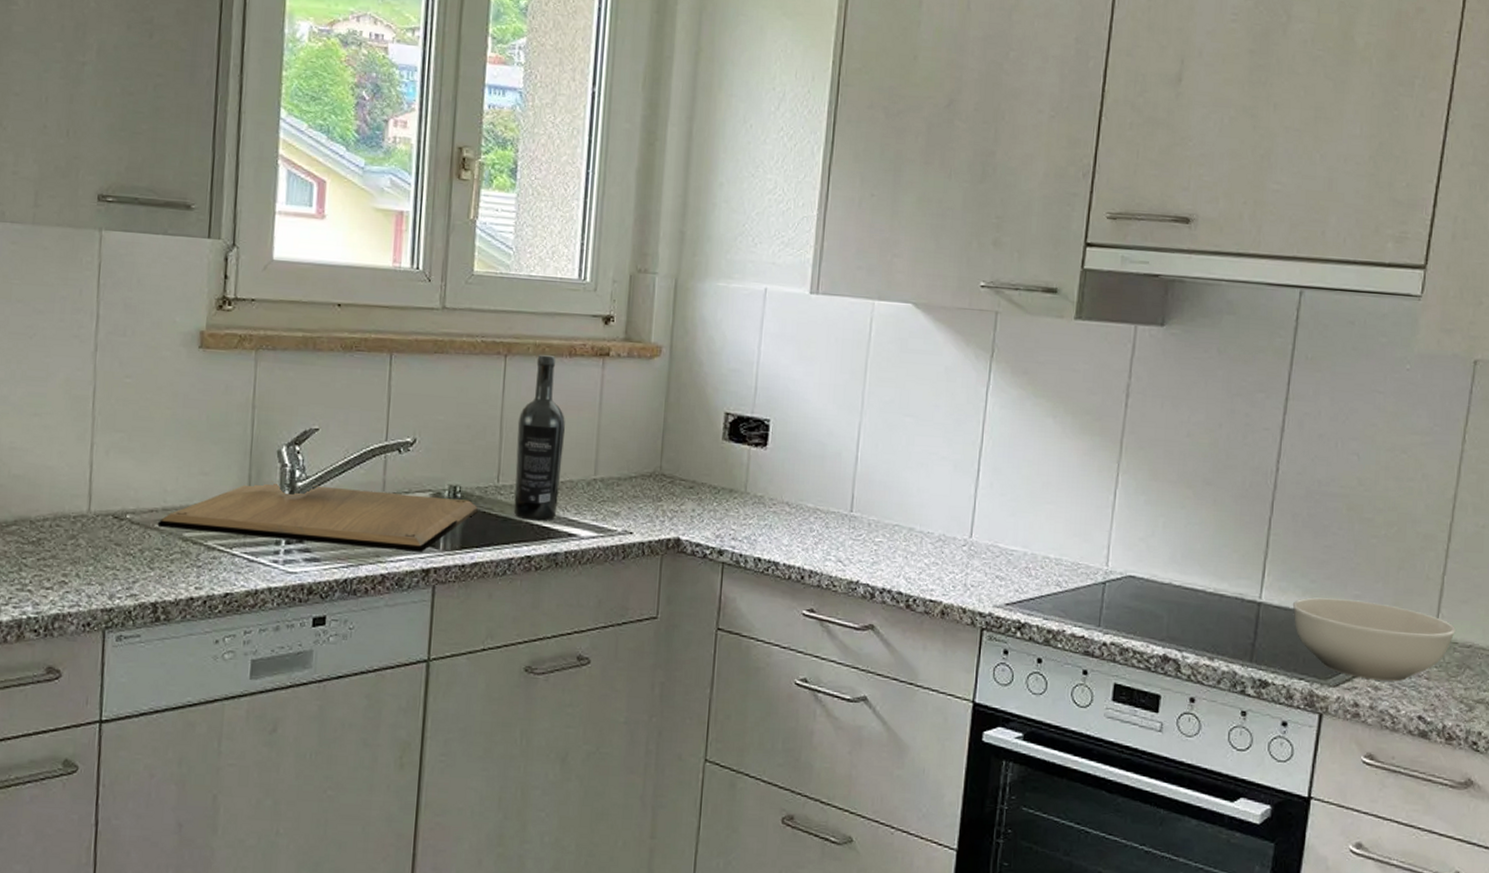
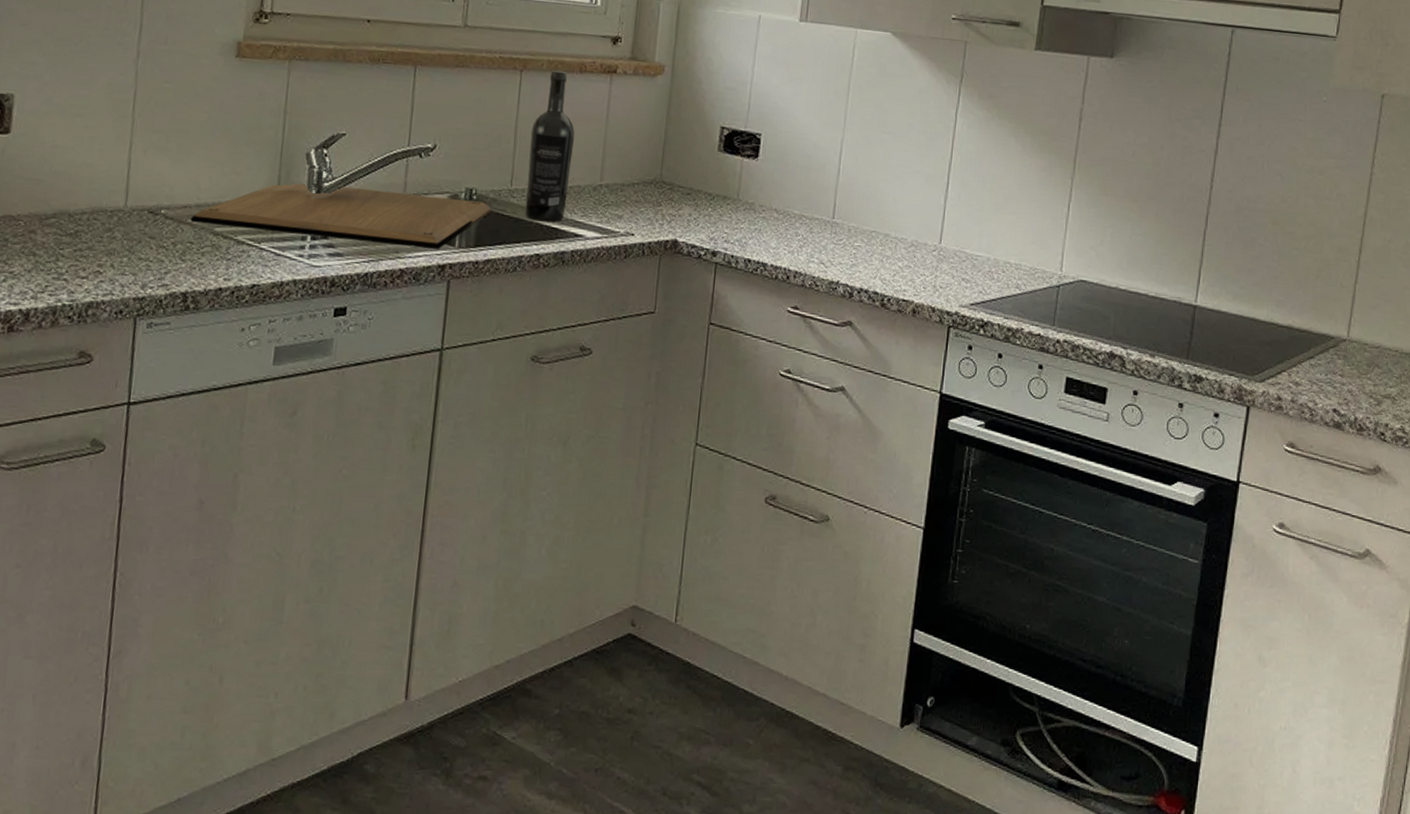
bowl: present [1292,597,1456,682] -> none [1224,302,1366,378]

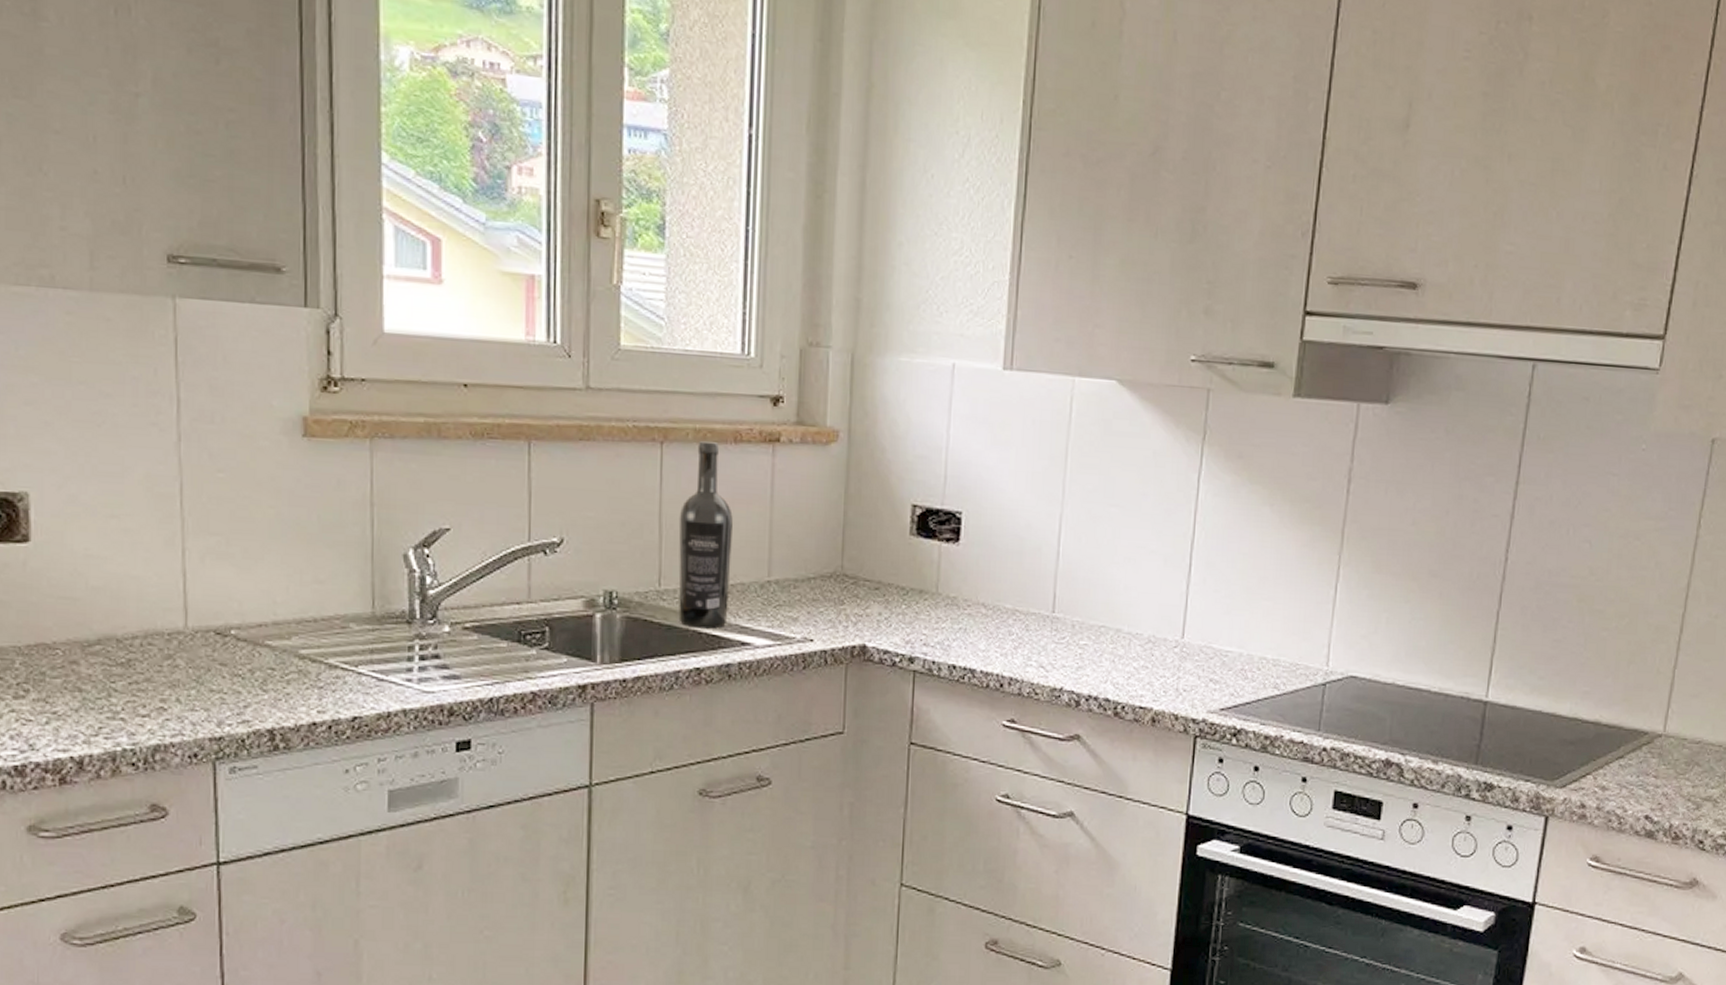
chopping board: present [190,181,492,250] -> none [268,589,638,668]

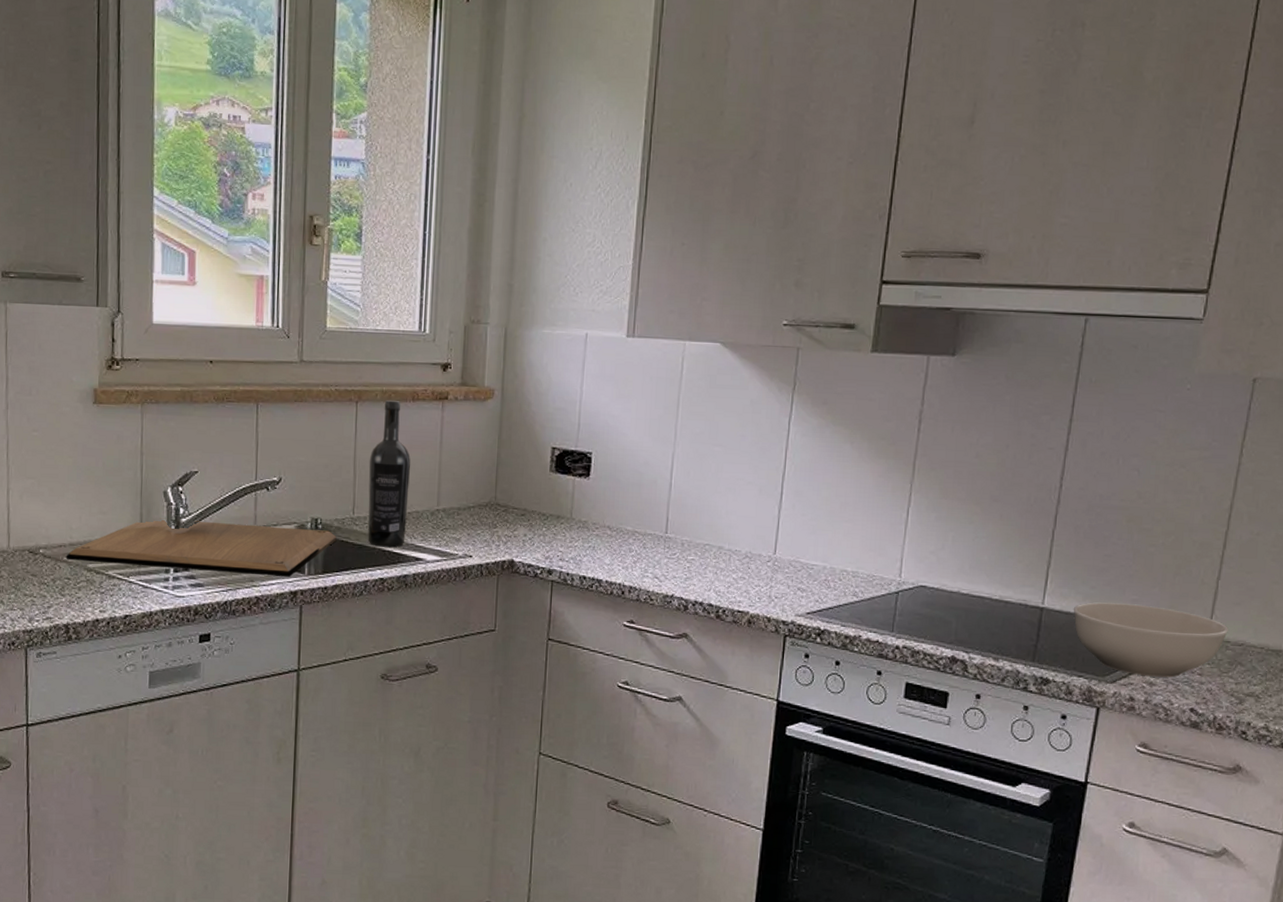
chopping board: none [268,589,638,668] -> present [66,518,337,578]
bowl: none [1519,695,1685,781] -> present [1073,602,1228,678]

